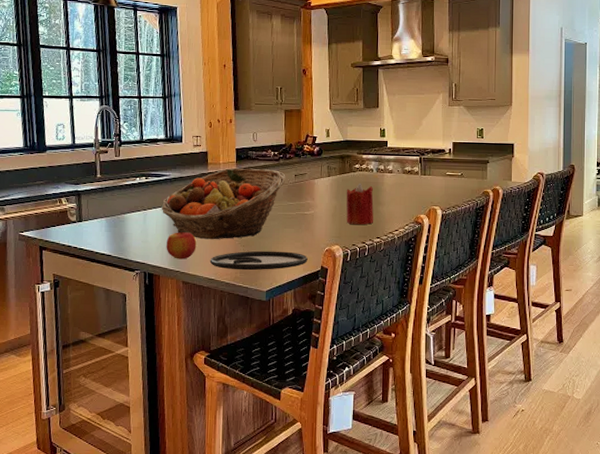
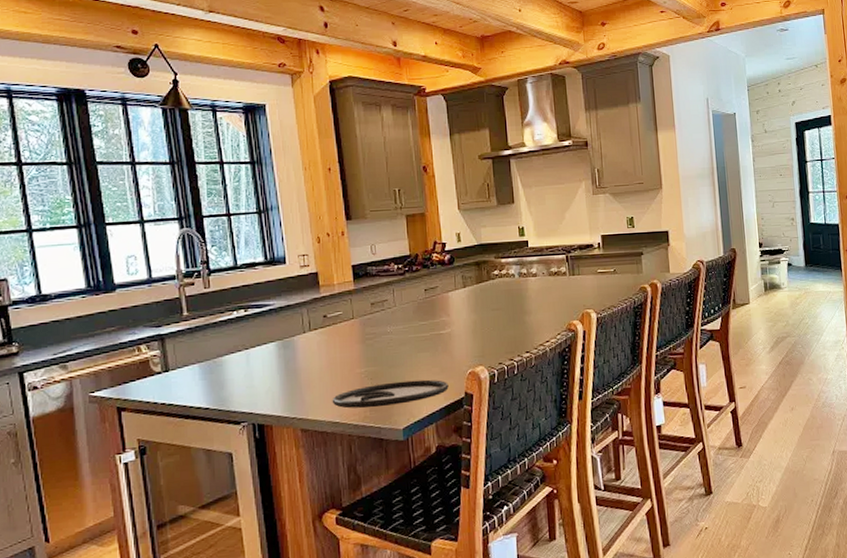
fruit basket: present [161,168,286,240] -> none [267,286,414,376]
apple: present [166,231,197,260] -> none [277,369,315,404]
candle: present [346,183,374,225] -> none [486,291,521,341]

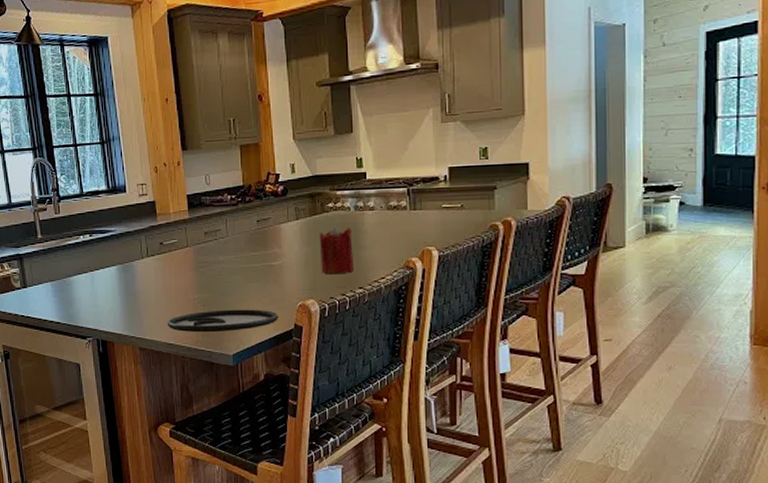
candle: none [486,291,521,341] -> present [319,224,355,275]

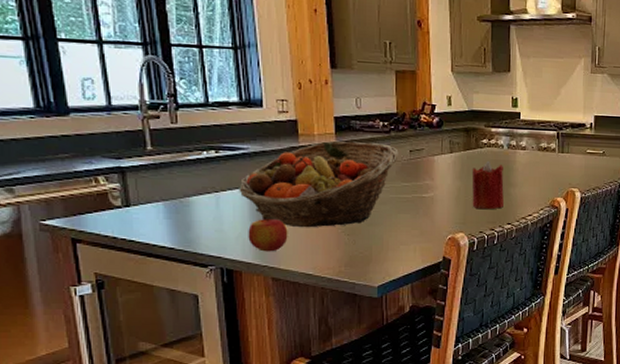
fruit basket: none [109,216,247,300] -> present [239,141,399,228]
apple: none [118,292,151,324] -> present [248,218,288,252]
plate: present [167,309,278,332] -> none [306,240,427,262]

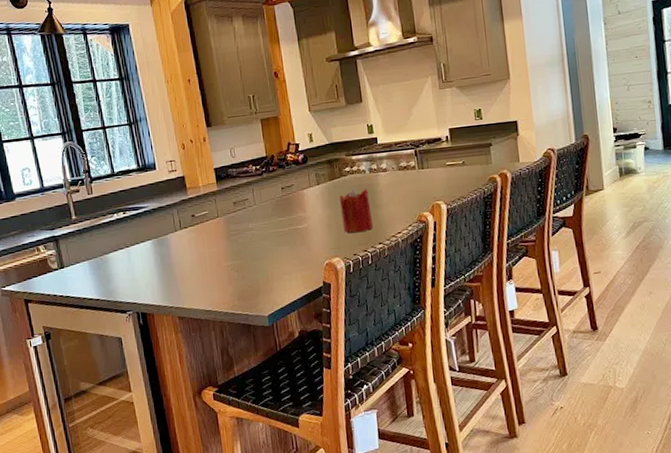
fruit basket: present [239,141,399,228] -> none [144,185,272,270]
apple: present [248,218,288,252] -> none [155,264,188,294]

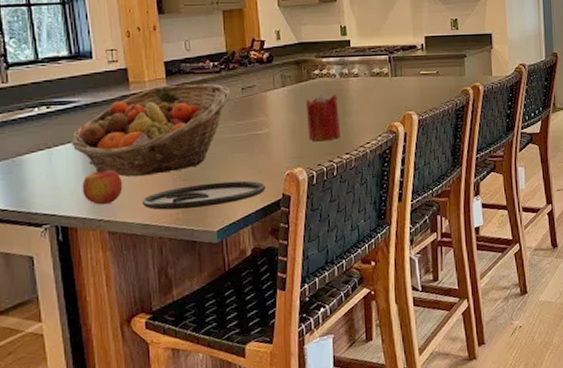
fruit basket: none [144,185,272,270] -> present [71,84,231,177]
apple: none [155,264,188,294] -> present [82,169,123,205]
plate: none [203,271,308,298] -> present [141,180,266,210]

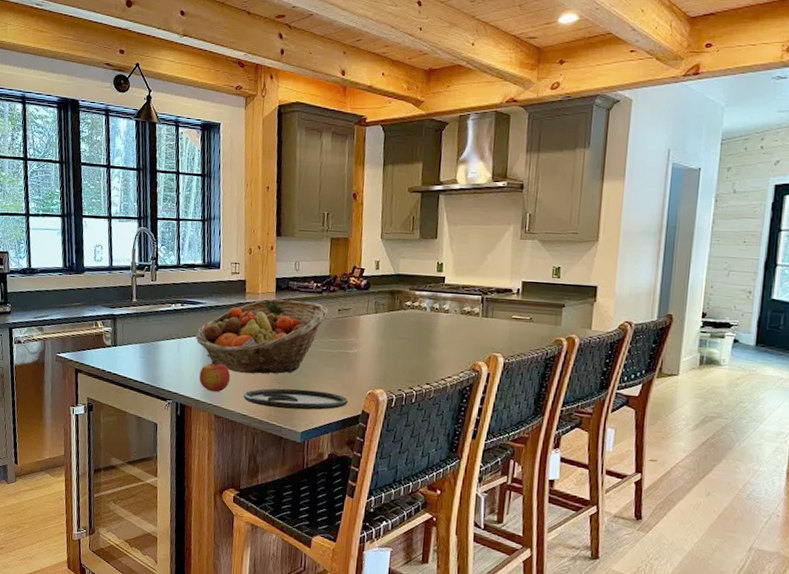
candle: present [305,91,342,142] -> none [393,322,425,369]

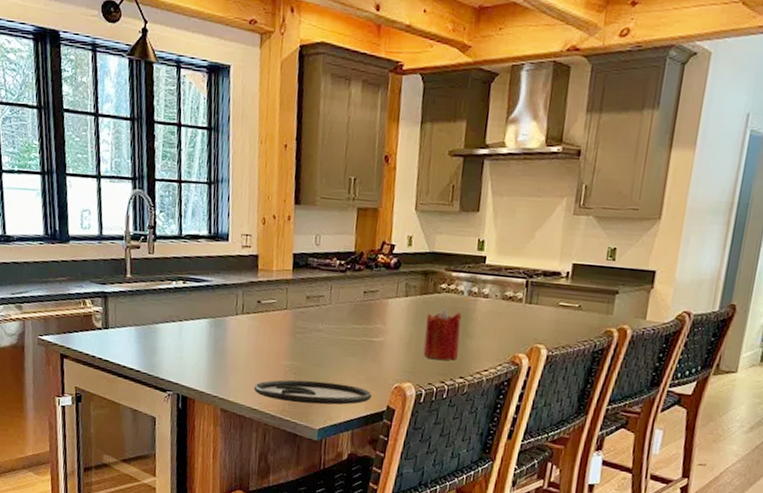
fruit basket: present [195,299,329,374] -> none [200,277,353,364]
apple: present [199,363,231,392] -> none [203,350,240,383]
candle: none [393,322,425,369] -> present [423,307,461,361]

